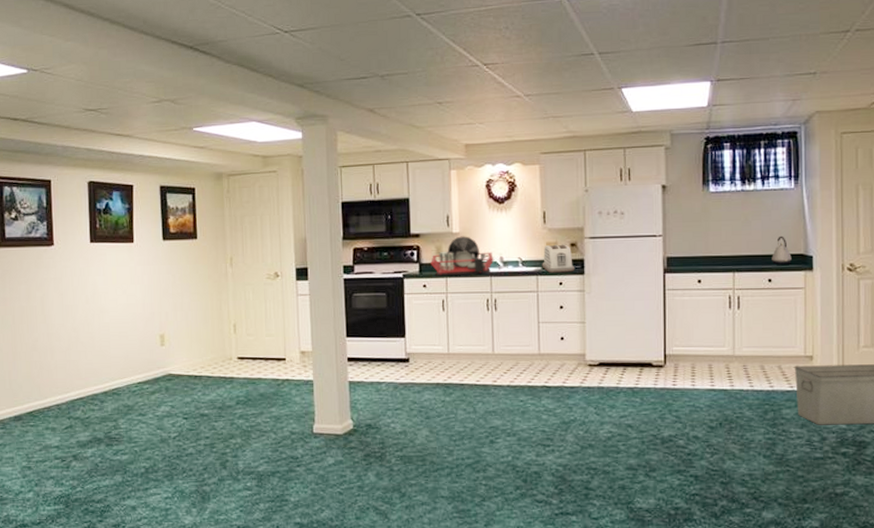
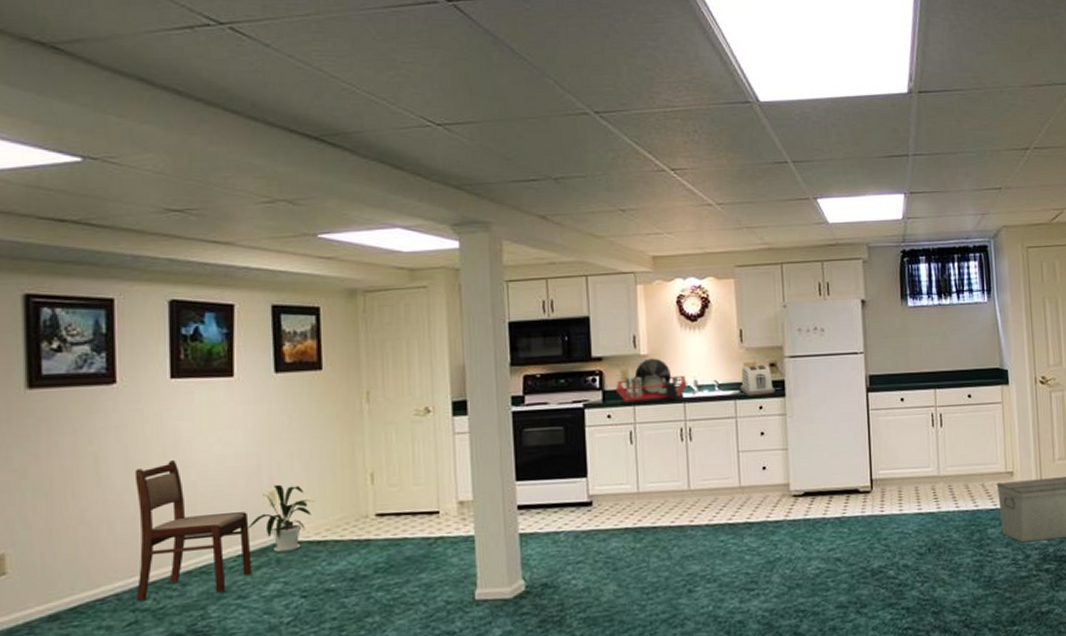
dining chair: none [67,306,149,411] -> present [134,460,252,601]
house plant: none [145,329,192,383] -> present [247,484,314,553]
kettle: present [772,236,792,266] -> none [970,350,989,381]

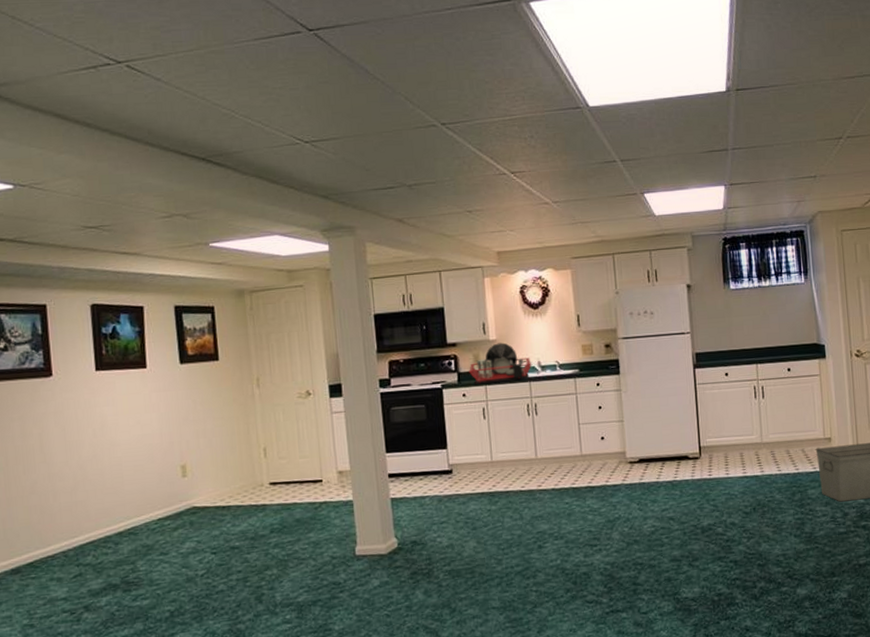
dining chair: present [134,460,252,601] -> none [71,440,171,558]
house plant: present [247,484,314,553] -> none [165,459,218,517]
toaster: present [740,364,775,398] -> none [579,345,610,376]

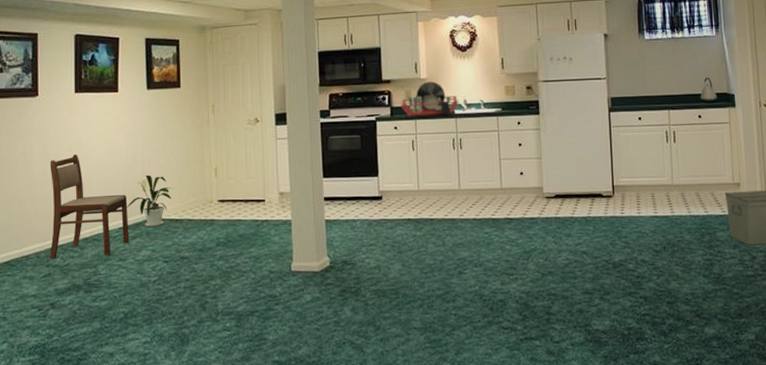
dining chair: none [71,440,171,558] -> present [49,154,129,259]
house plant: none [165,459,218,517] -> present [127,175,174,228]
kettle: none [789,327,807,356] -> present [700,77,717,104]

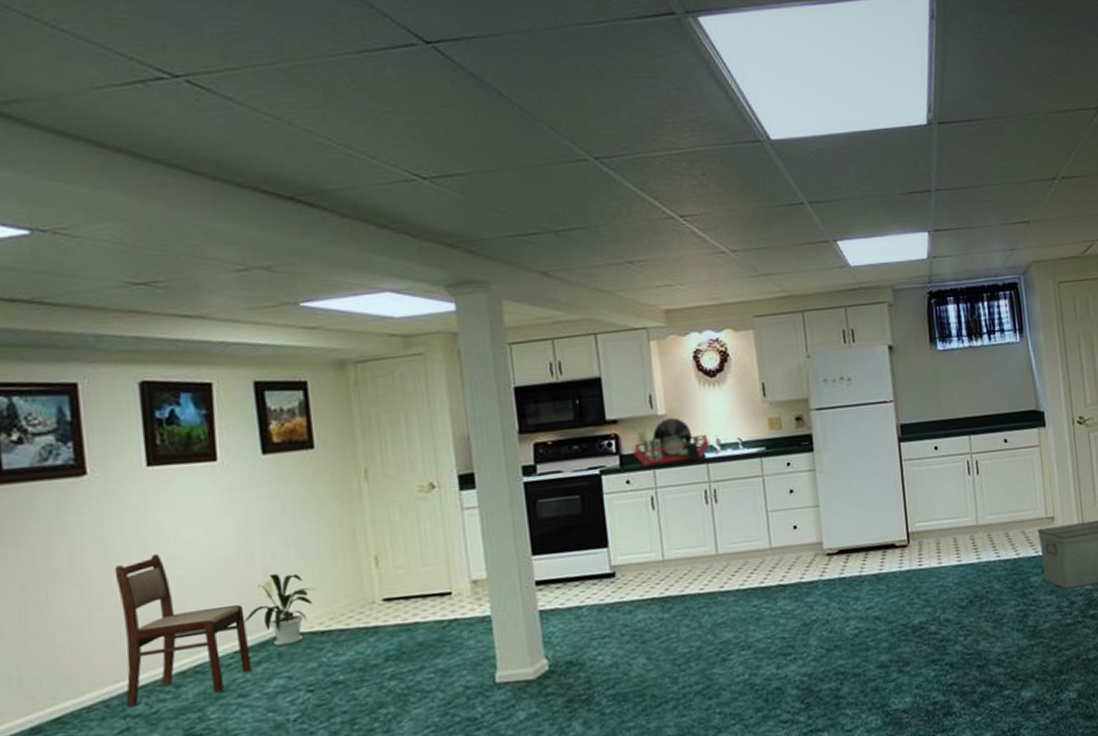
kettle: present [700,77,717,104] -> none [1005,392,1025,424]

